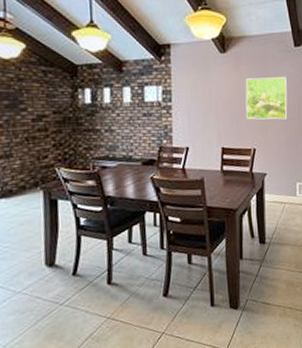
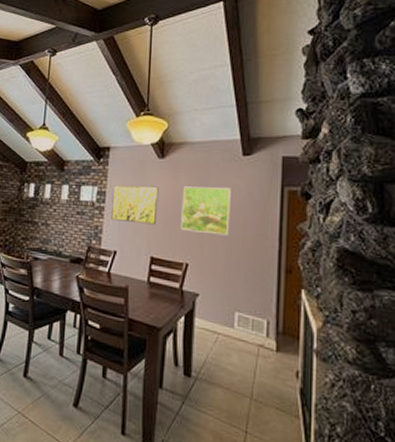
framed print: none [178,80,224,118] -> present [111,185,159,225]

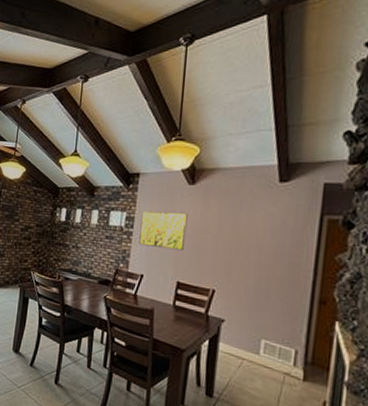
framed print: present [181,186,231,236] -> none [209,213,264,264]

